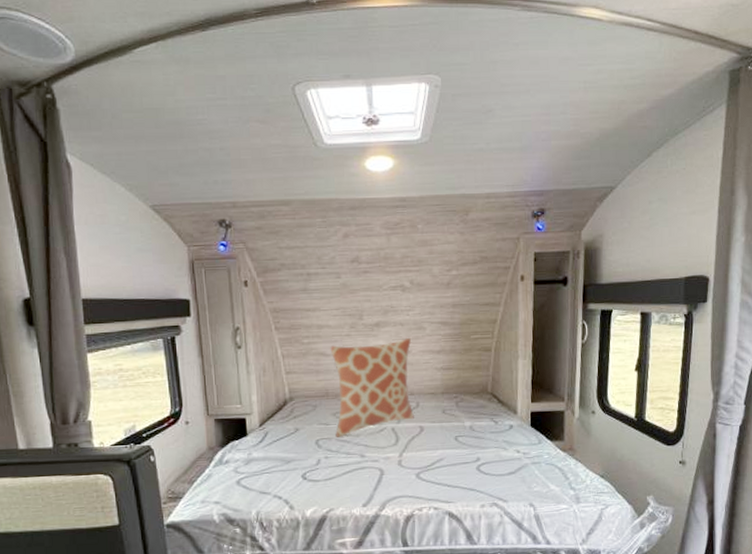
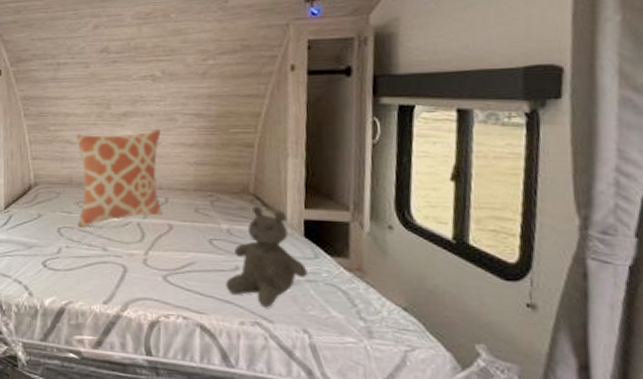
teddy bear: none [469,403,533,489] -> present [225,206,307,307]

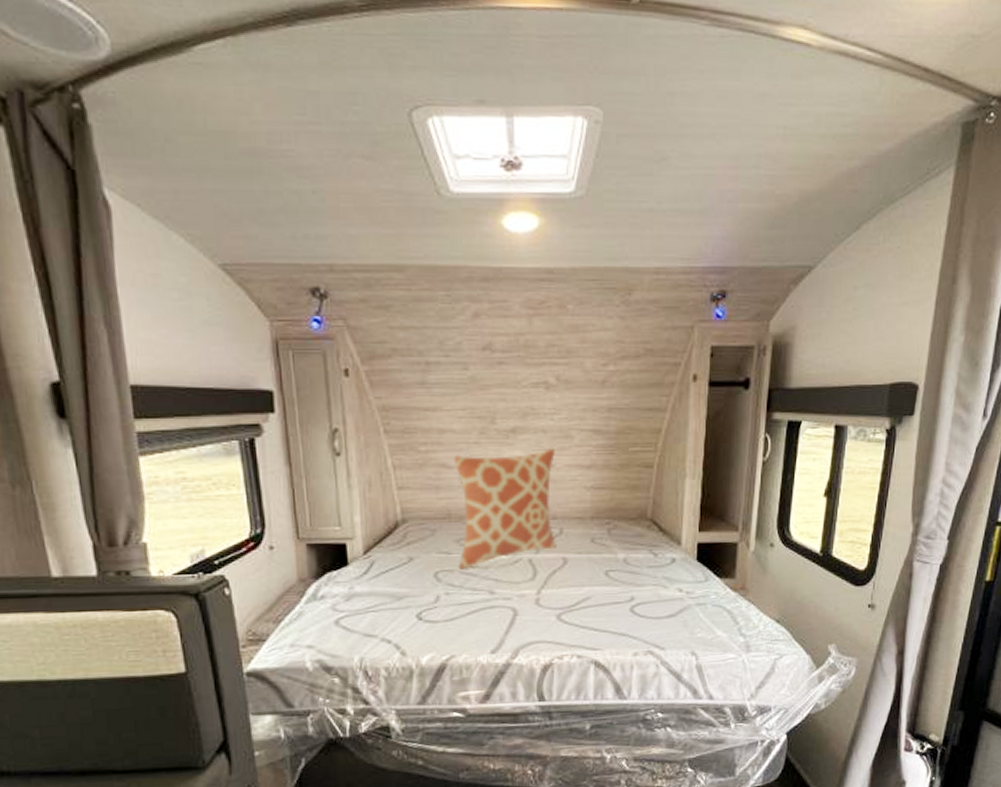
teddy bear: present [225,206,307,307] -> none [620,532,698,634]

